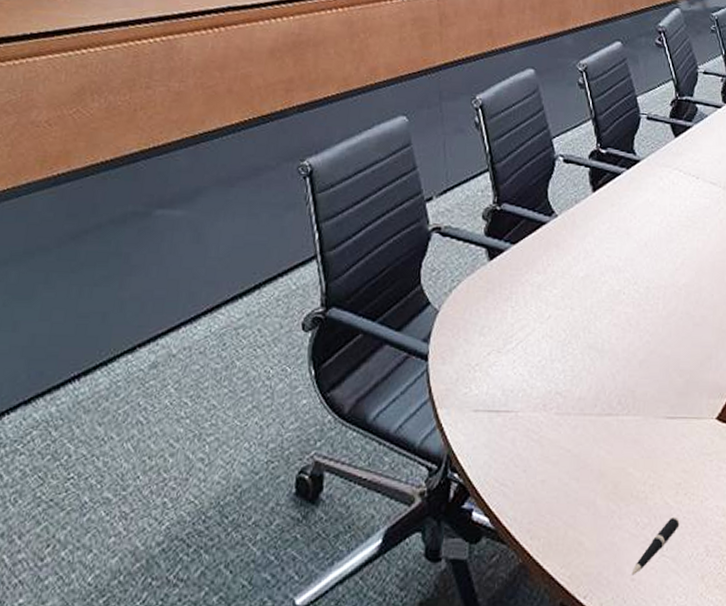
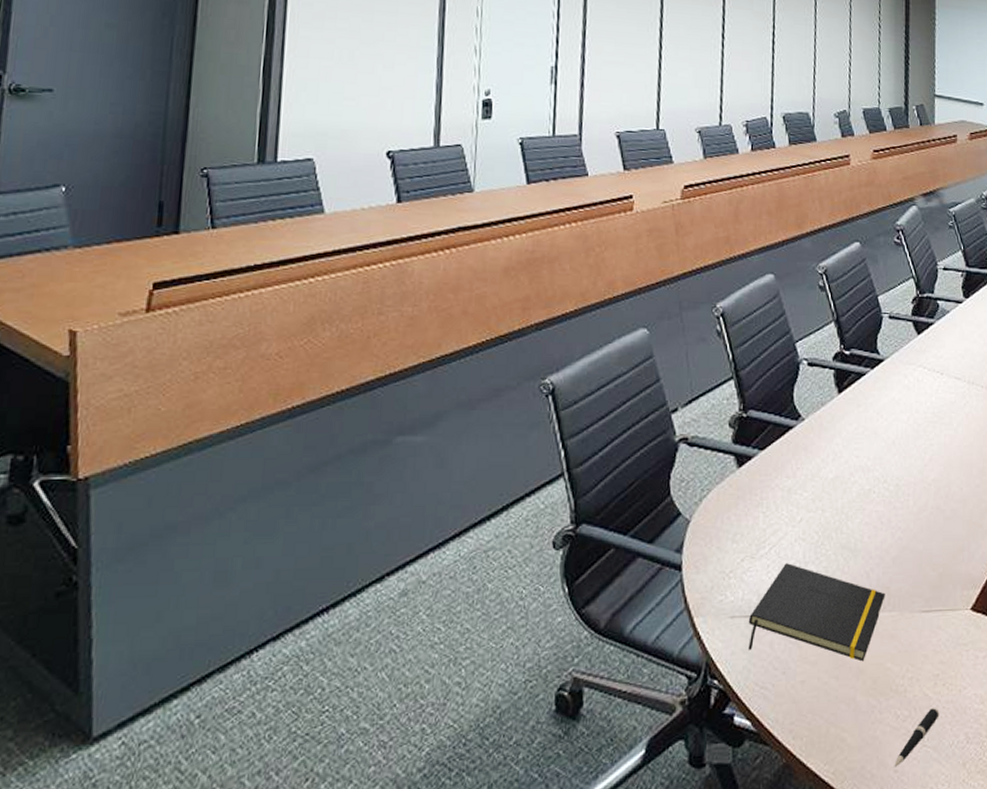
notepad: none [490,360,631,465] -> present [748,563,885,662]

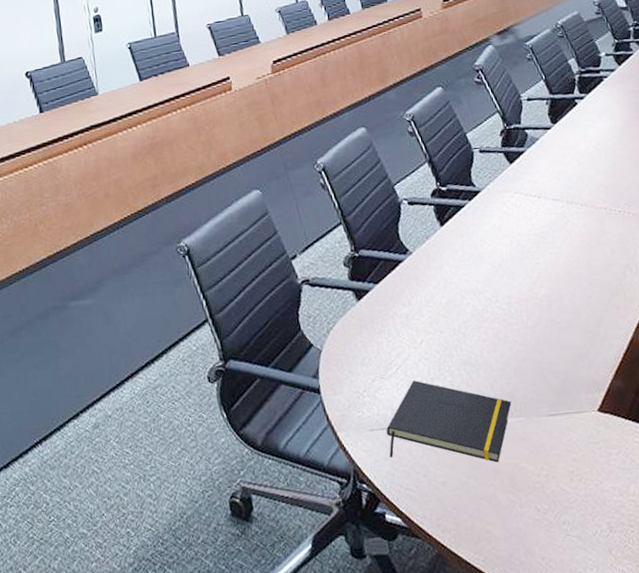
pen: present [894,707,939,767] -> none [541,500,579,555]

